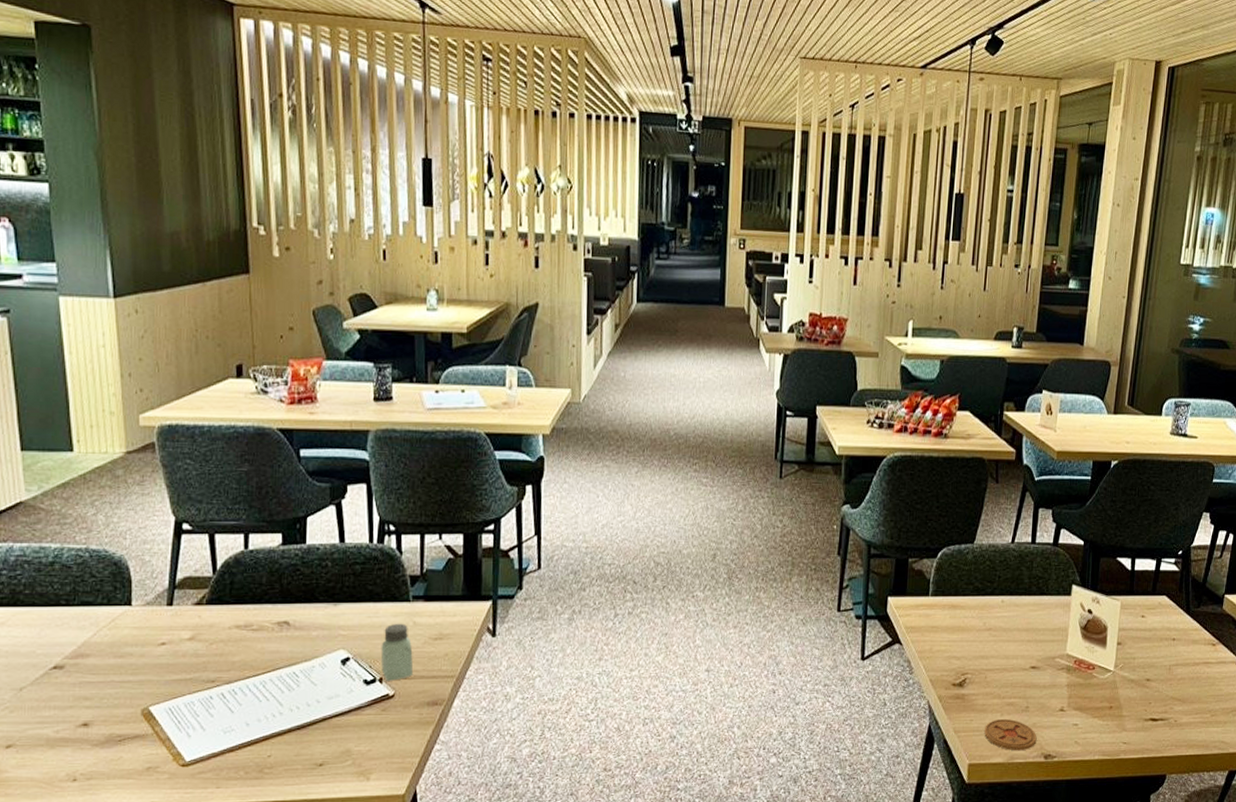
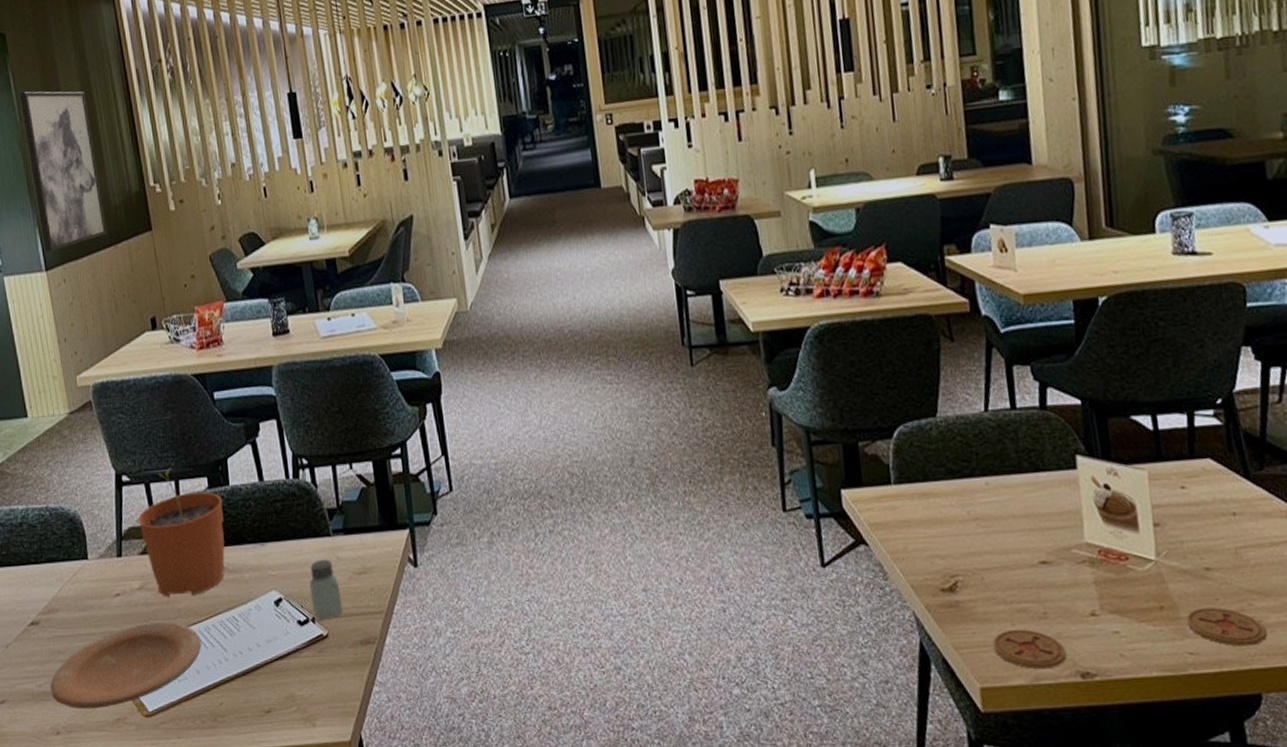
plate: none [70,674,255,757] -> present [50,622,202,710]
wall art: none [101,96,195,278] -> present [19,91,107,252]
plant pot: none [196,521,296,650] -> present [138,468,225,597]
coaster: none [1126,709,1178,739] -> present [1186,607,1267,647]

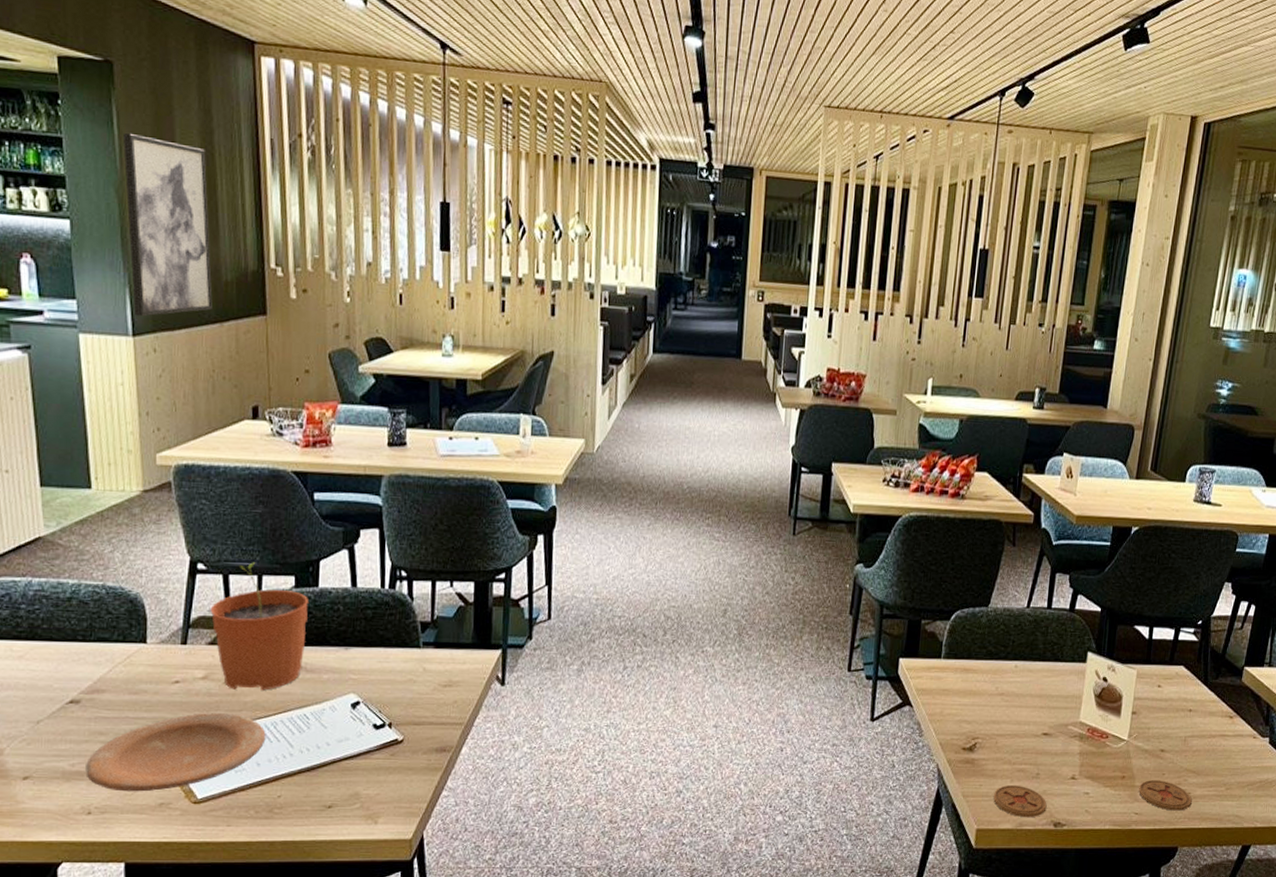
saltshaker: present [309,559,343,621] -> none [390,669,423,726]

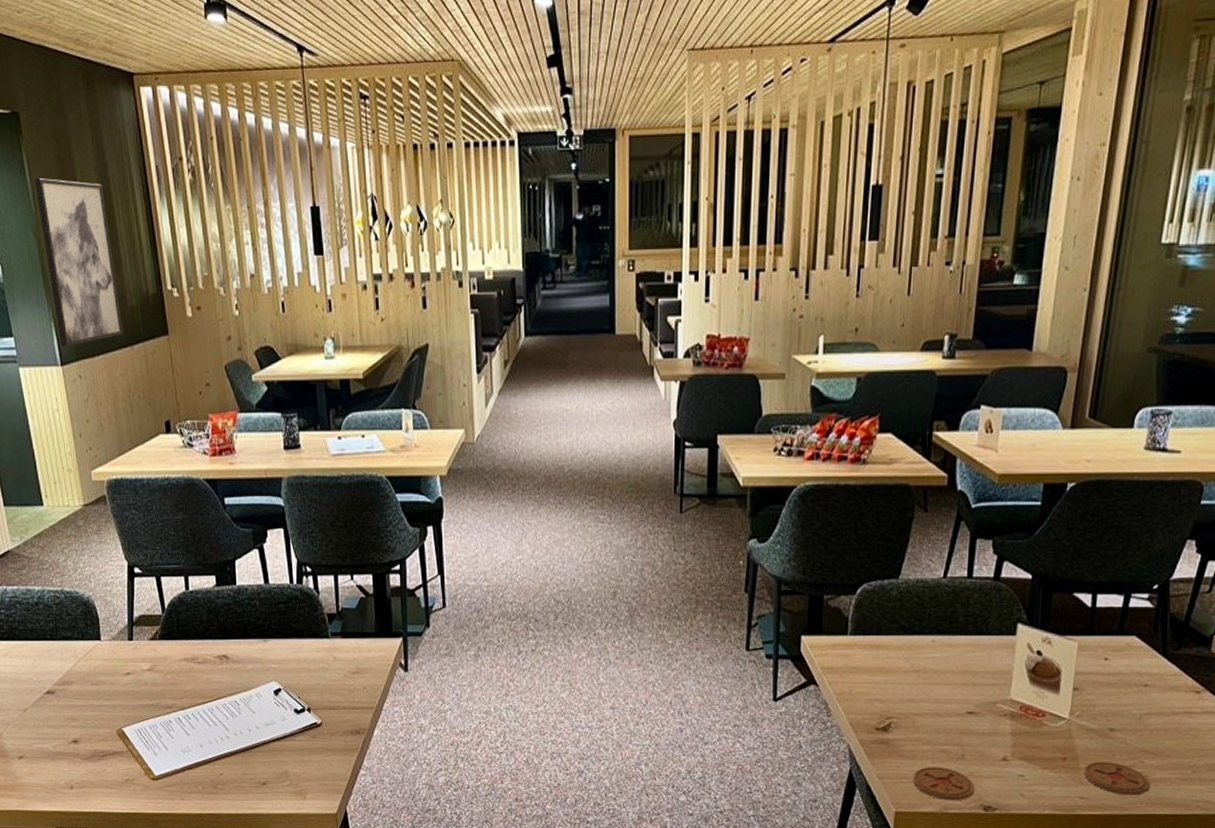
plate: present [85,713,266,792] -> none [65,700,205,770]
plant pot: present [210,562,308,691] -> none [148,564,230,680]

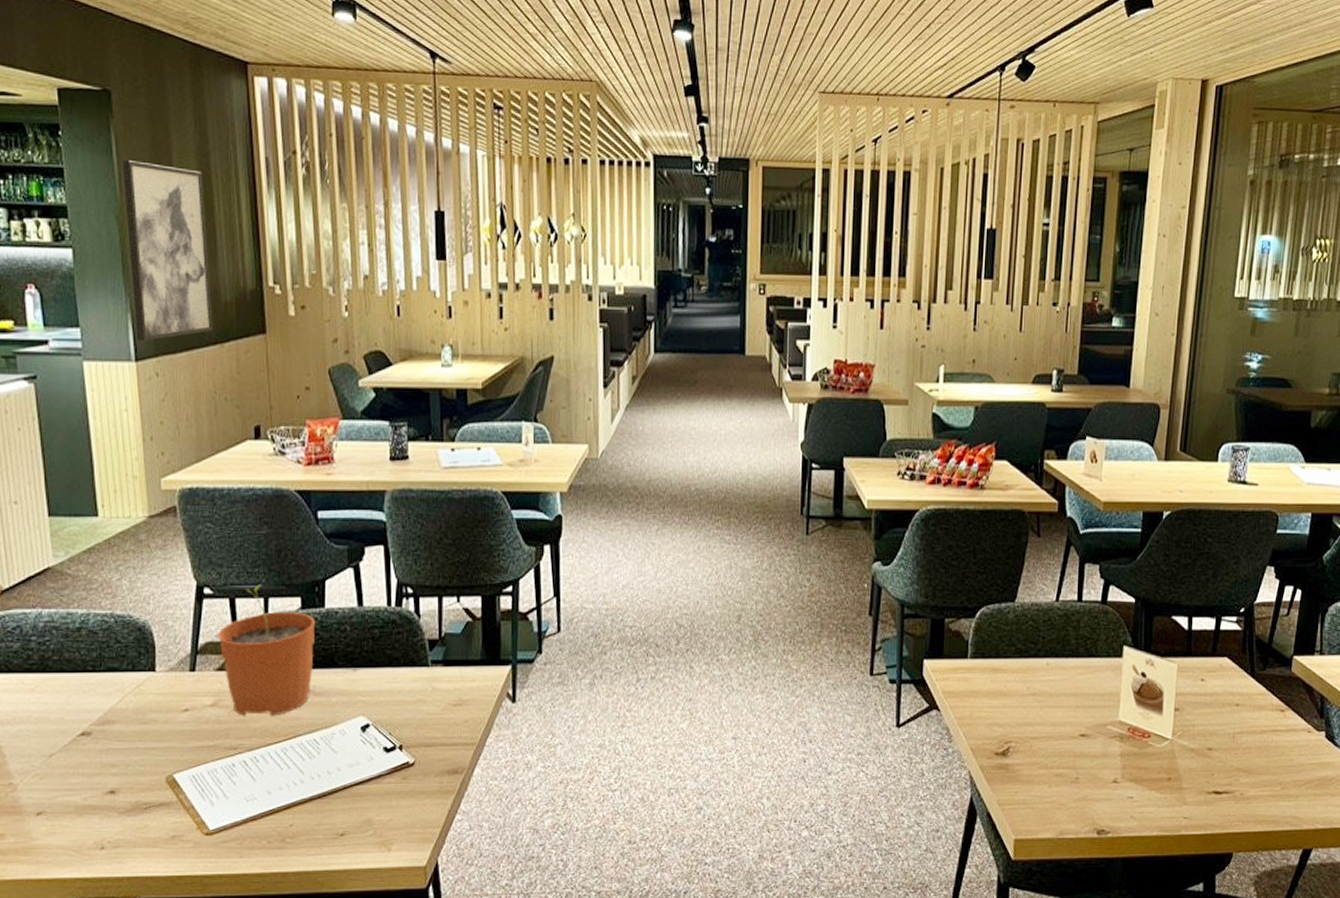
plant pot: none [148,564,230,680] -> present [217,584,315,716]
coaster: present [913,767,975,801] -> none [1031,791,1089,826]
coaster: present [1084,762,1150,796] -> none [1187,781,1245,814]

